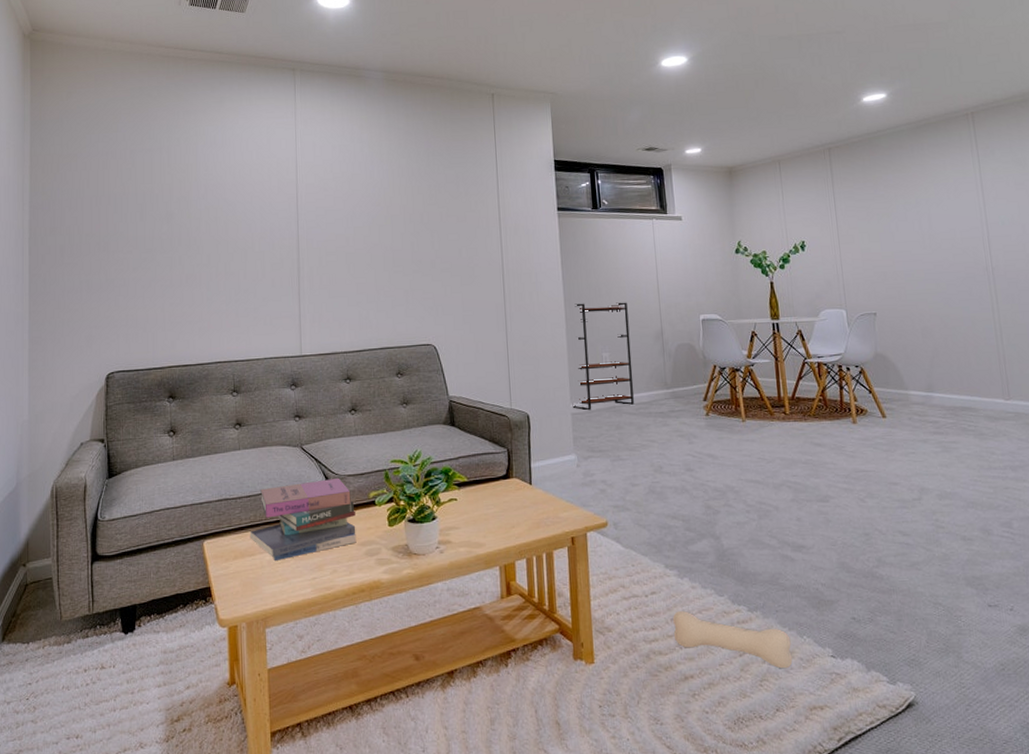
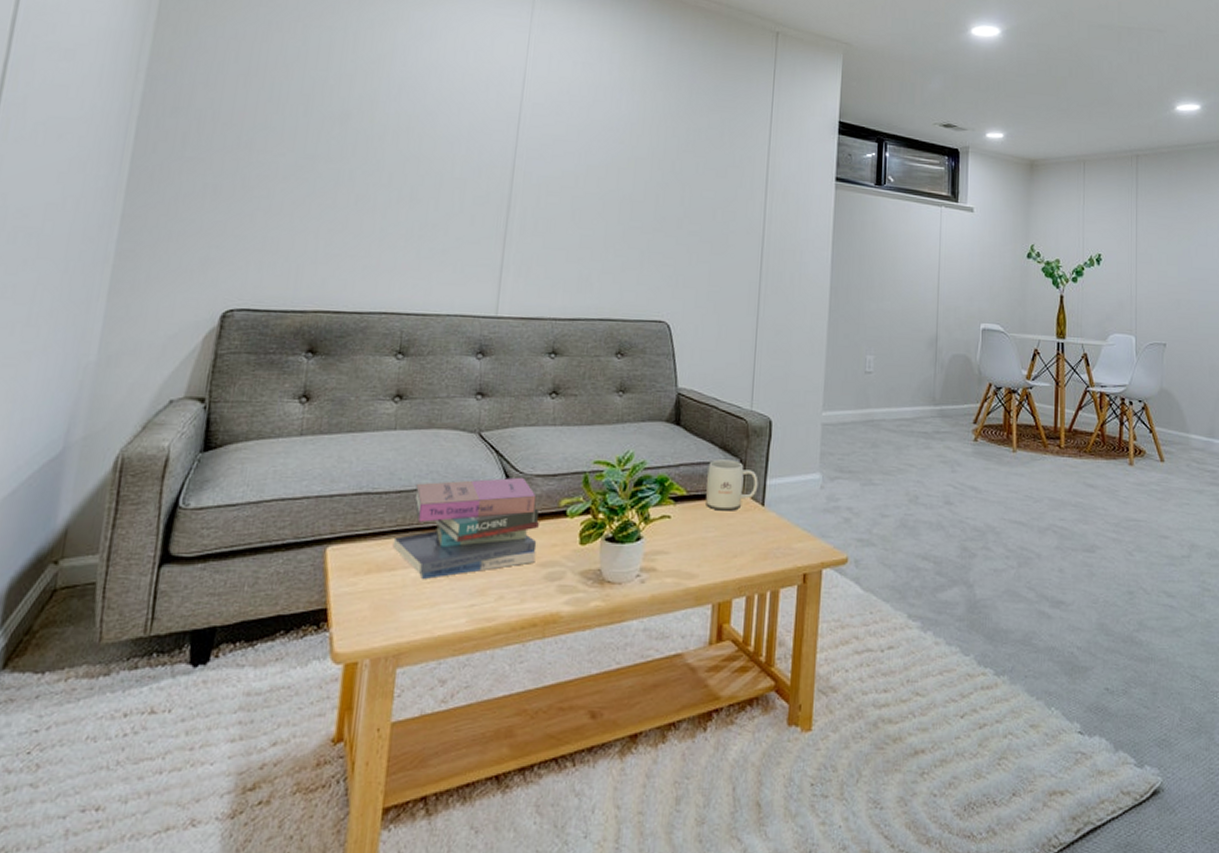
mug: none [481,450,525,492] -> present [705,459,759,511]
bookshelf: present [572,302,634,411] -> none [824,293,902,422]
dog toy: present [673,610,793,669] -> none [908,670,1037,746]

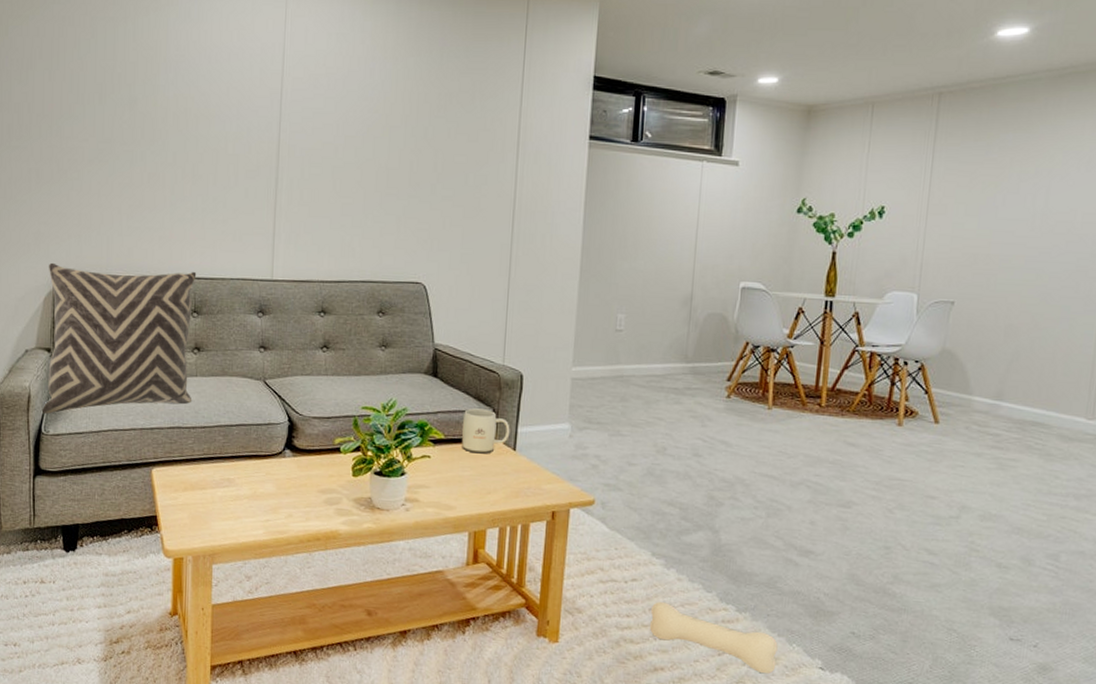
pillow: none [182,293,406,482] -> present [41,262,197,414]
books: present [392,477,539,580] -> none [202,418,318,498]
dog toy: none [908,670,1037,746] -> present [649,601,778,674]

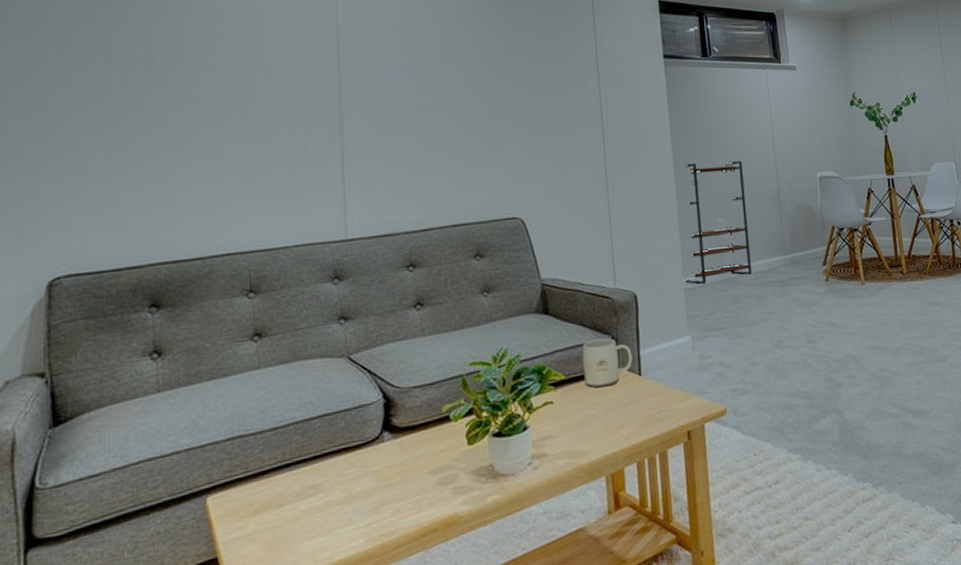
pillow: present [41,262,197,414] -> none [34,245,255,461]
bookshelf: none [573,253,656,377] -> present [685,160,752,285]
dog toy: present [649,601,778,674] -> none [798,496,917,545]

